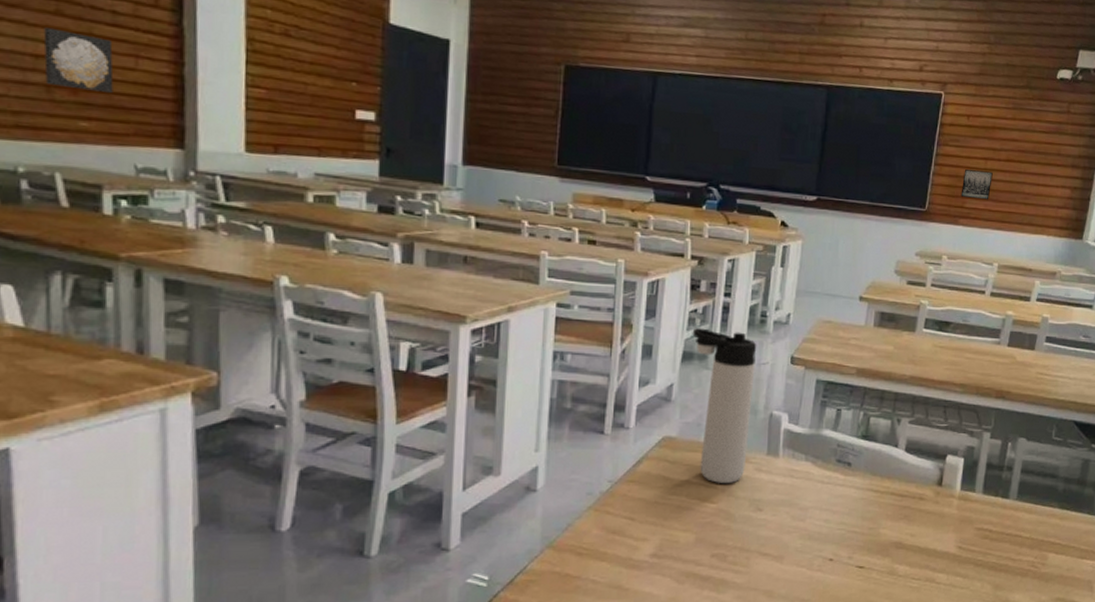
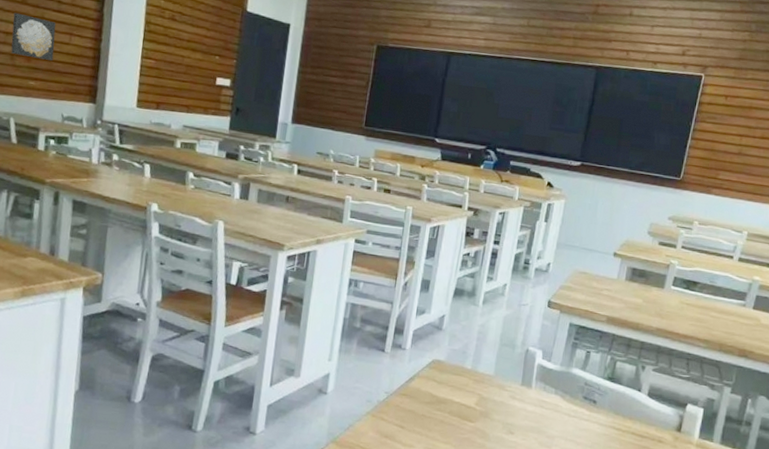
thermos bottle: present [692,328,757,483] -> none [462,269,519,406]
wall art: present [961,169,993,200] -> none [714,144,747,173]

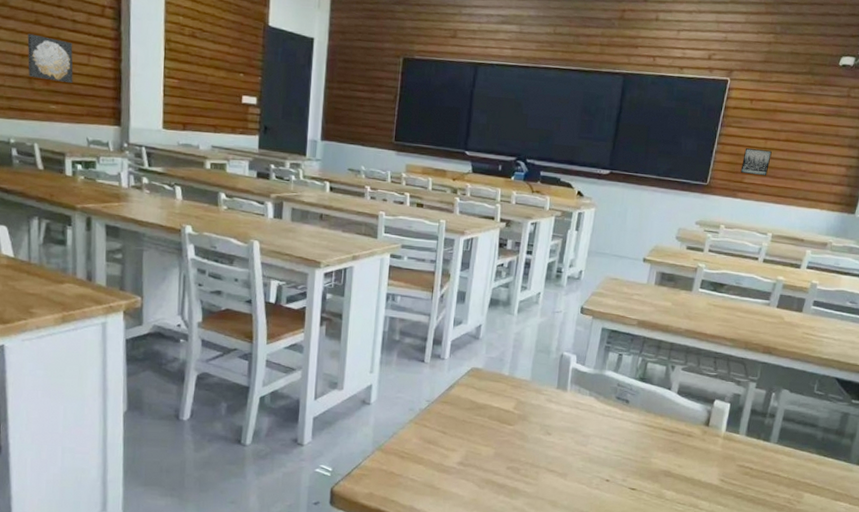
wall art: none [714,144,747,173] -> present [740,148,772,176]

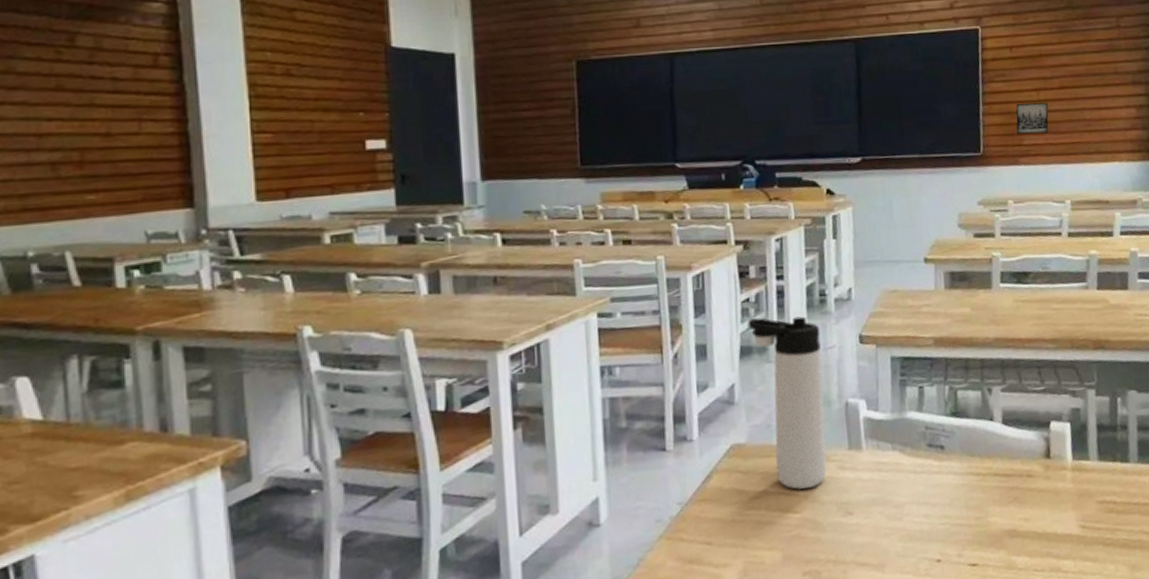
wall art: present [27,33,73,84] -> none [46,104,118,163]
thermos bottle: none [498,279,553,410] -> present [747,316,827,490]

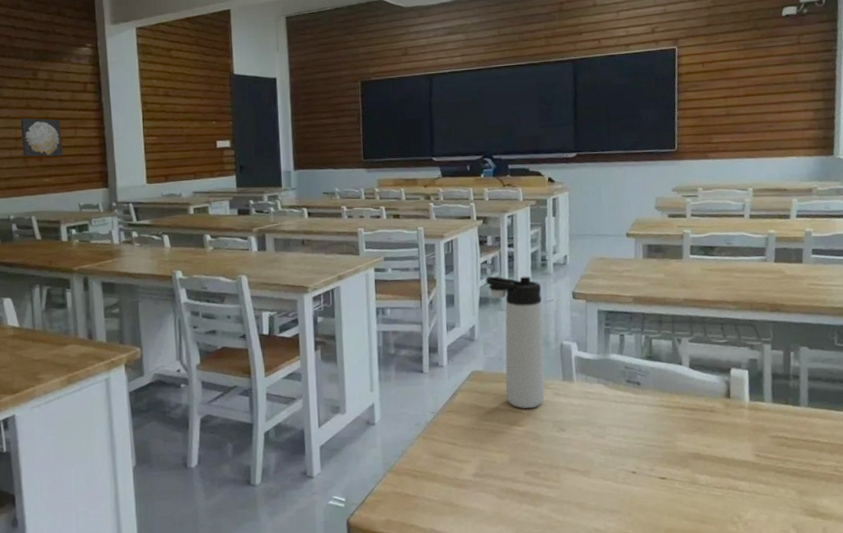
wall art: none [46,104,118,163] -> present [20,118,63,157]
wall art: present [1016,102,1049,135] -> none [706,108,735,134]

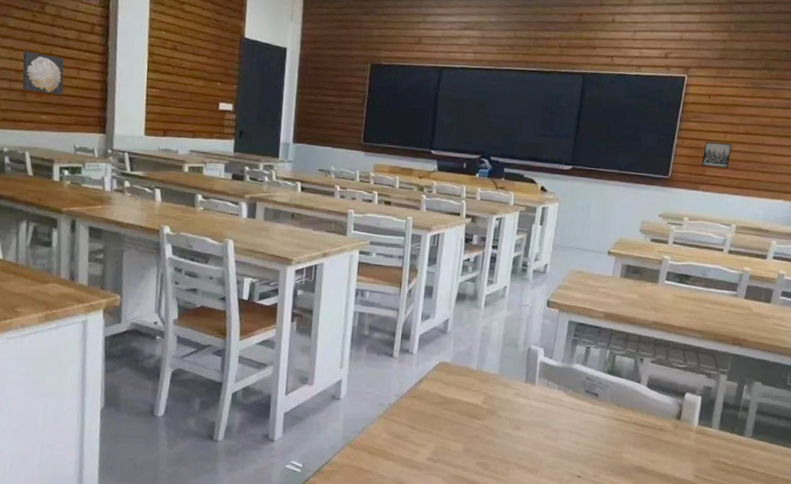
thermos bottle: present [485,276,545,409] -> none [465,274,519,404]
wall art: none [706,108,735,134] -> present [701,142,732,169]

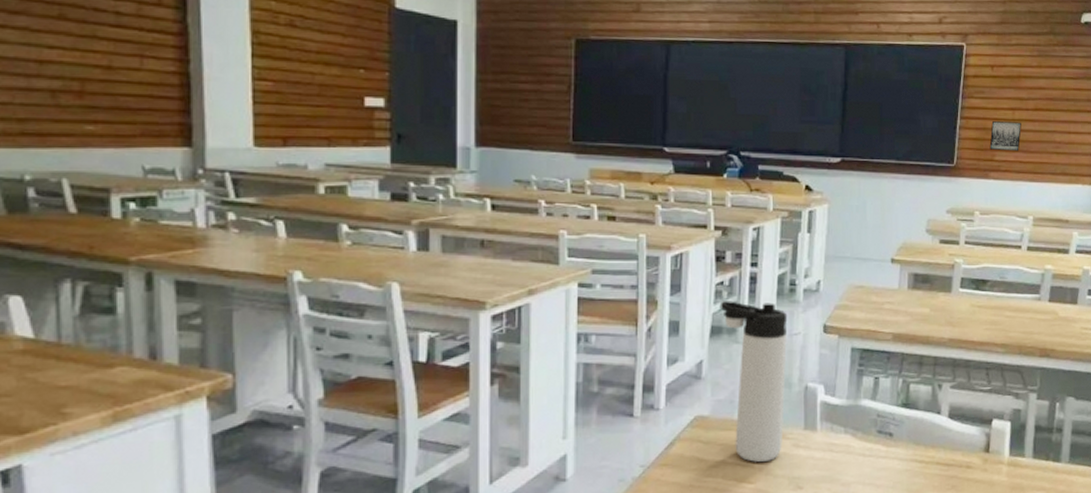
wall art: present [22,51,64,96] -> none [47,32,119,96]
thermos bottle: none [465,274,519,404] -> present [719,301,788,462]

